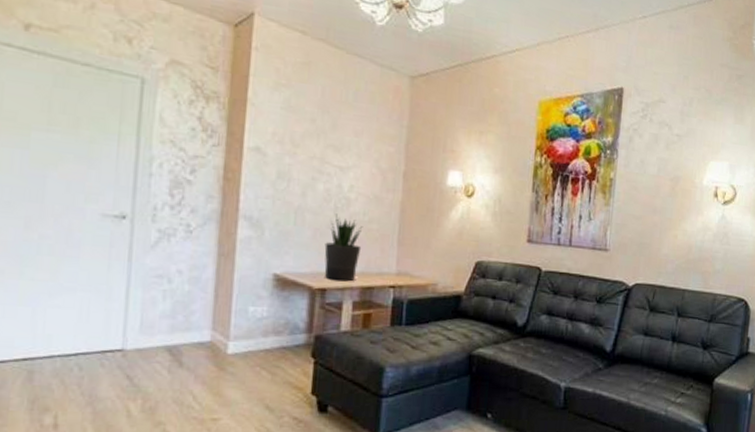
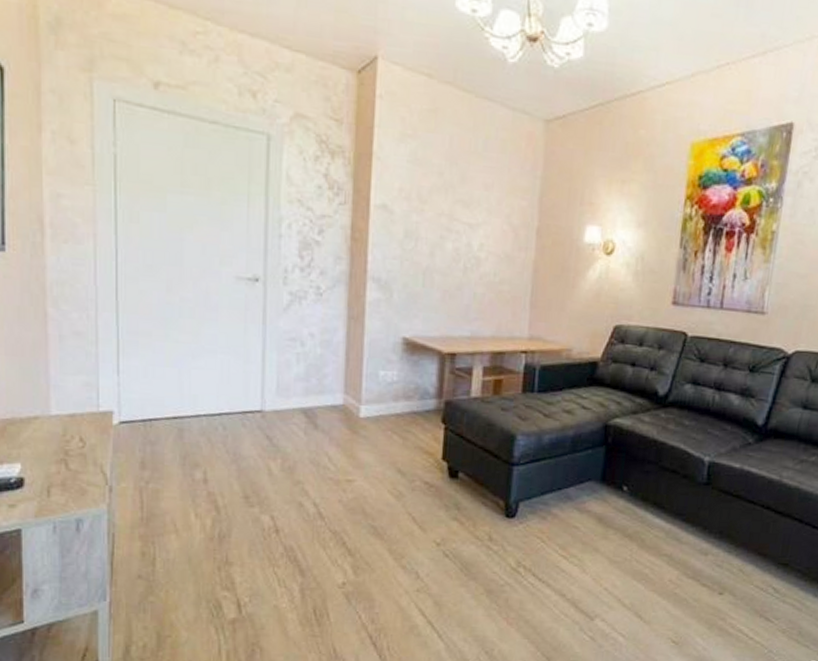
planter: present [324,213,362,282] -> none [453,274,492,346]

